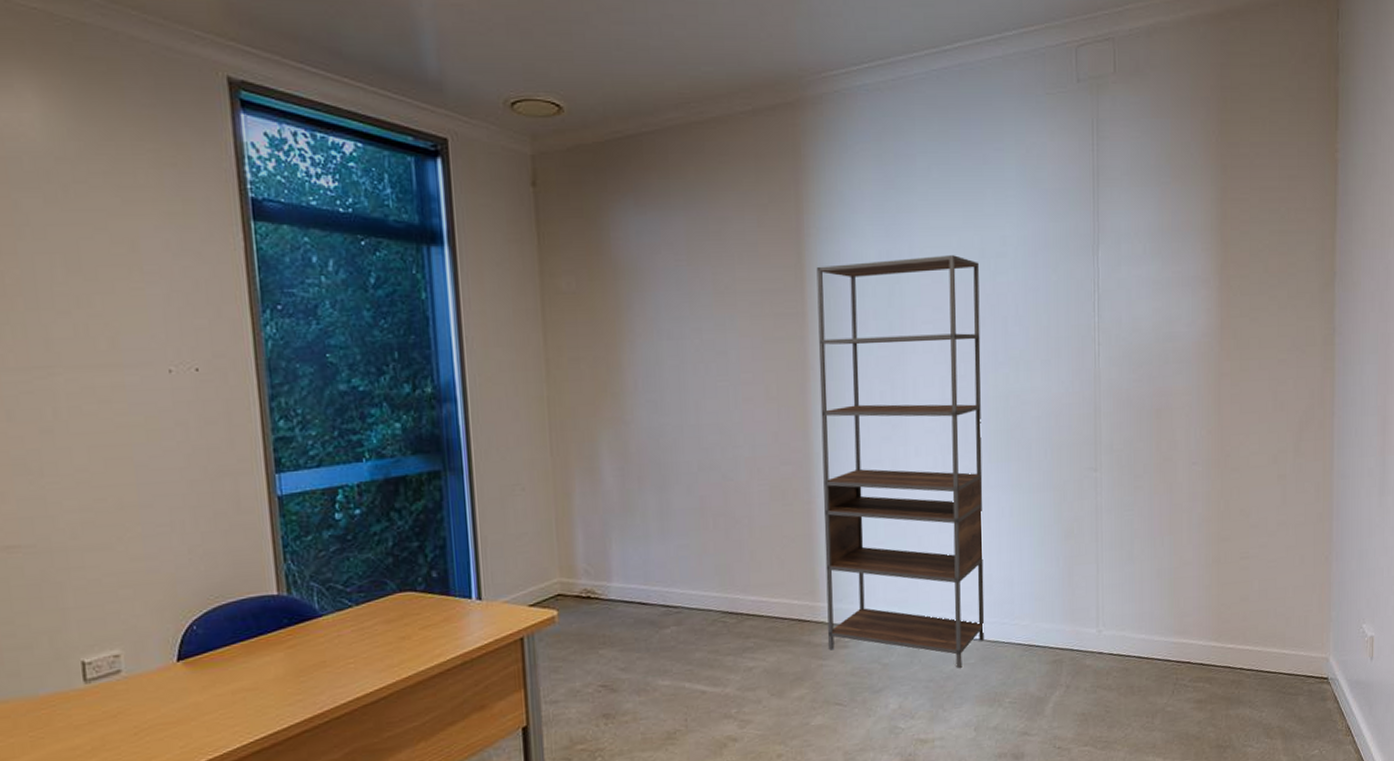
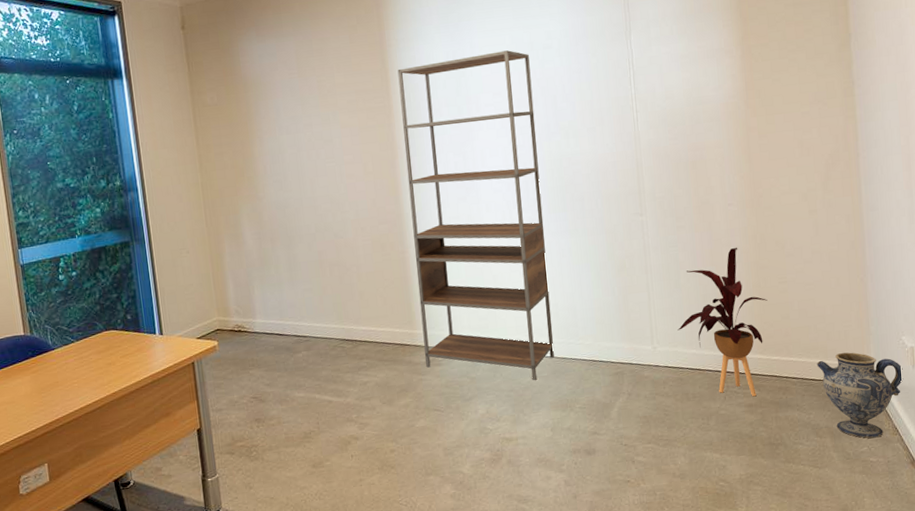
house plant: none [1126,514,1227,691] -> present [677,247,768,397]
ceramic jug: none [1273,641,1361,740] -> present [816,352,904,439]

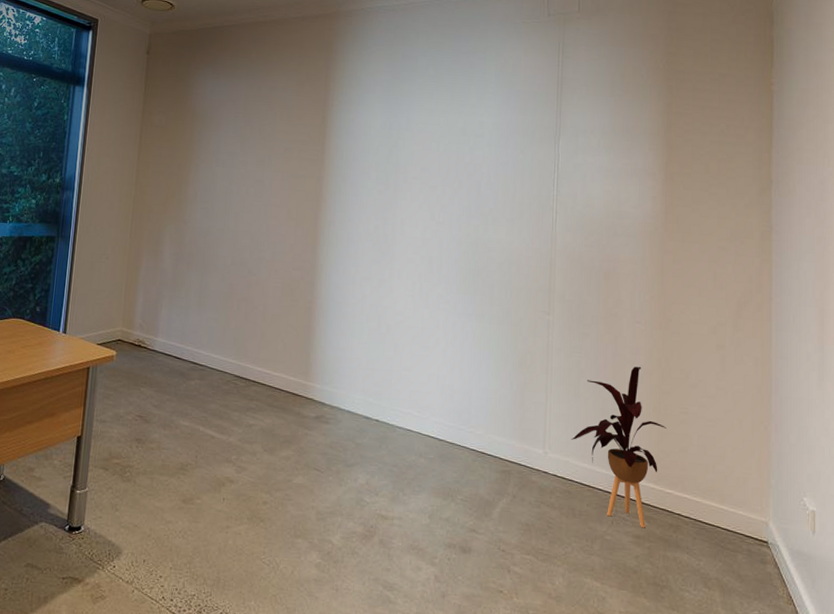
shelving unit: present [397,50,554,381] -> none [314,128,460,461]
ceramic jug: present [816,352,904,439] -> none [711,501,802,604]

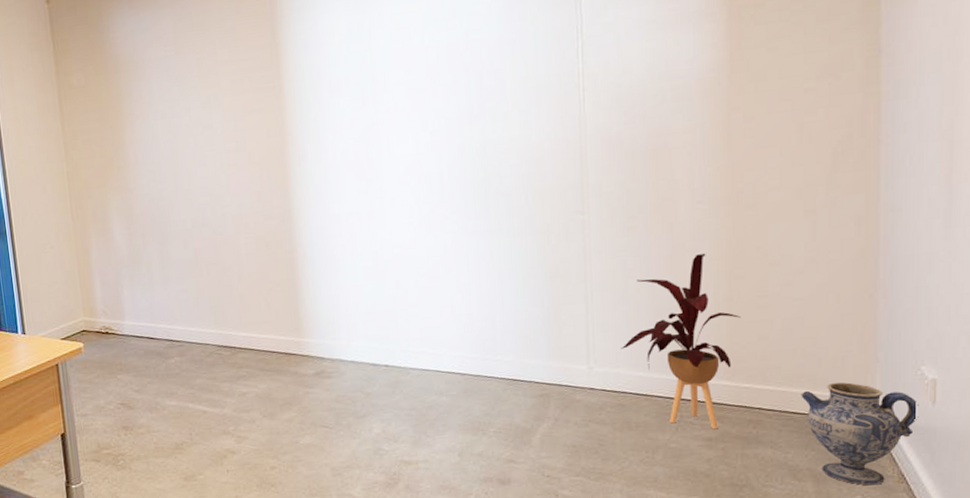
ceramic jug: none [711,501,802,604] -> present [801,382,919,486]

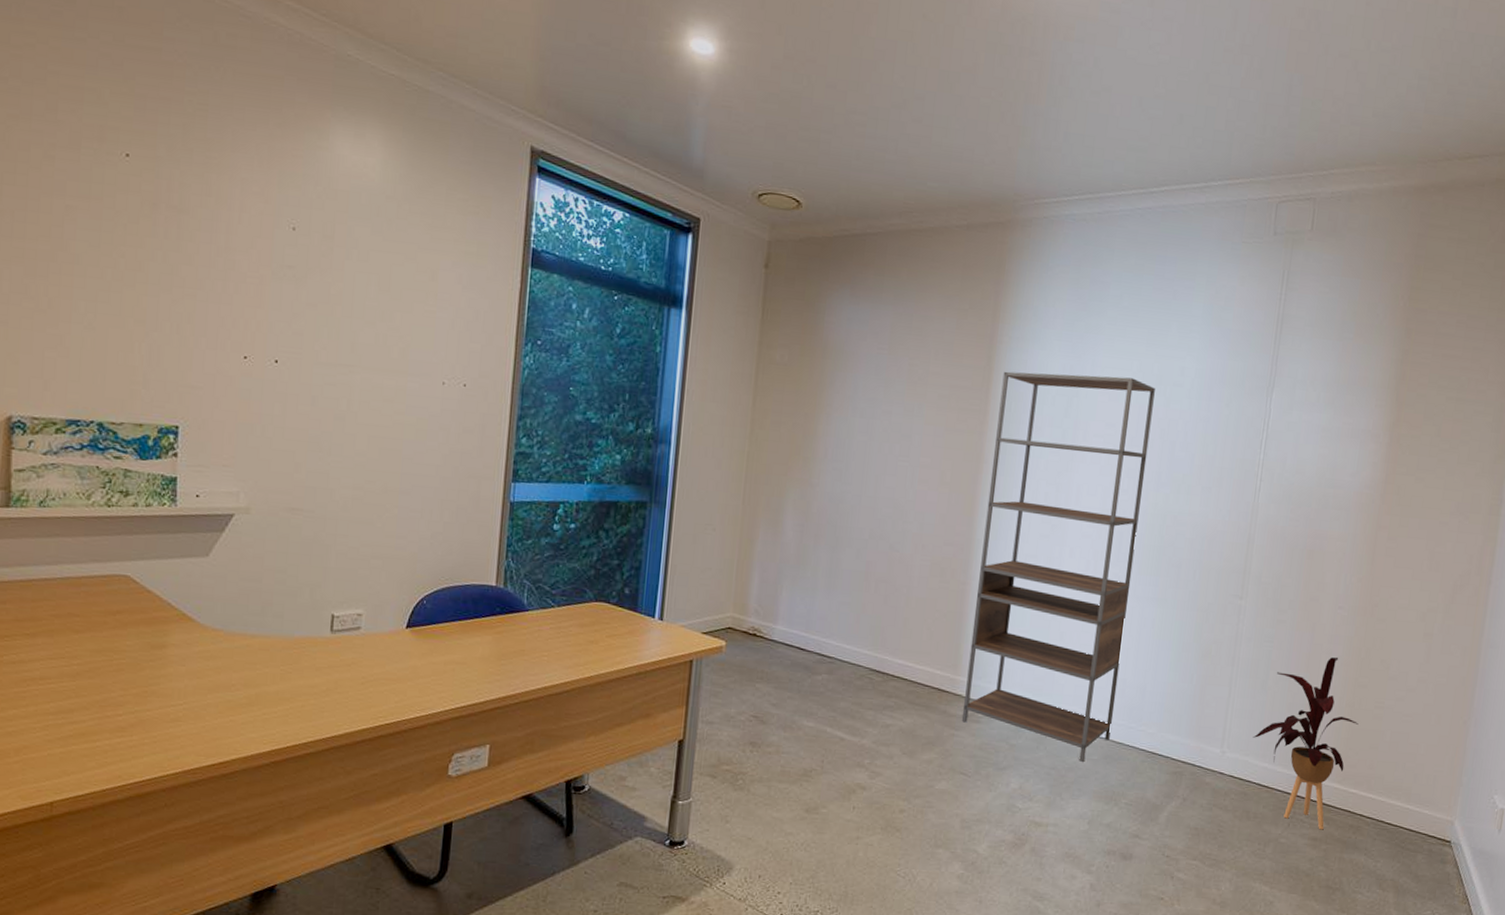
shelving unit: none [290,19,466,400] -> present [962,371,1155,763]
ceramic jug: present [801,382,919,486] -> none [1396,800,1488,903]

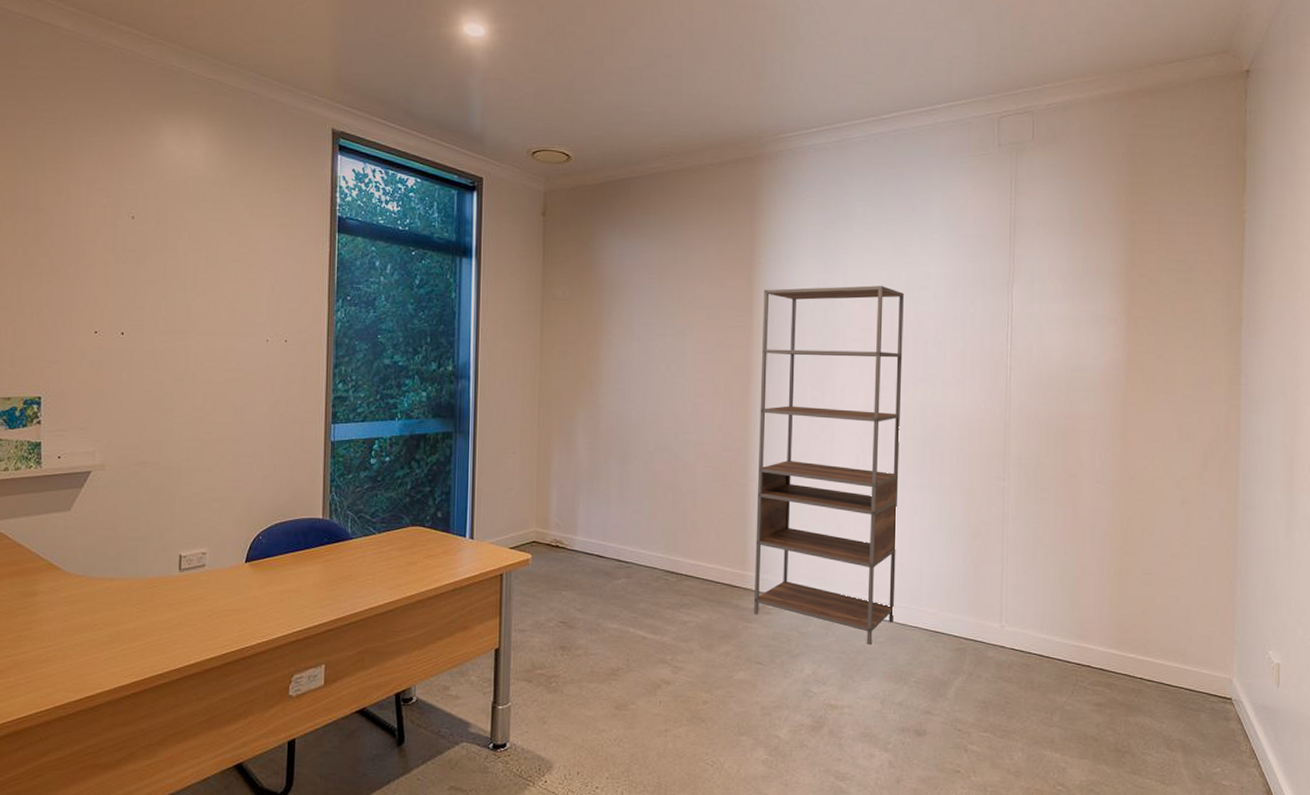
house plant: present [1253,657,1359,830] -> none [1029,528,1129,695]

